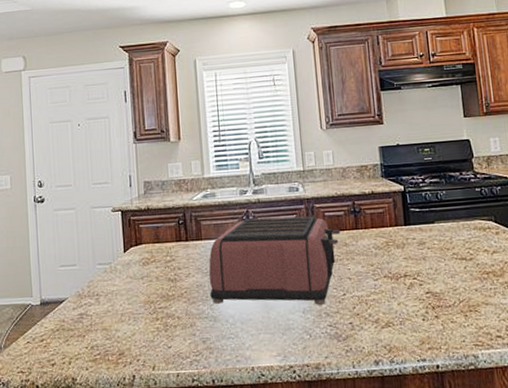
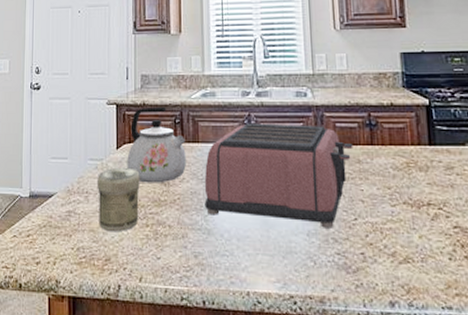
jar: none [107,268,149,329] -> present [98,167,140,232]
kettle: none [134,210,191,281] -> present [127,108,186,183]

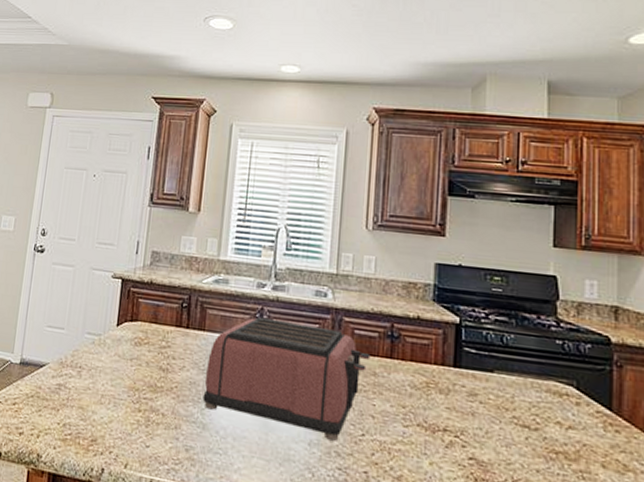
jar: present [98,167,140,232] -> none [89,345,138,413]
kettle: present [127,108,186,183] -> none [125,286,191,368]

